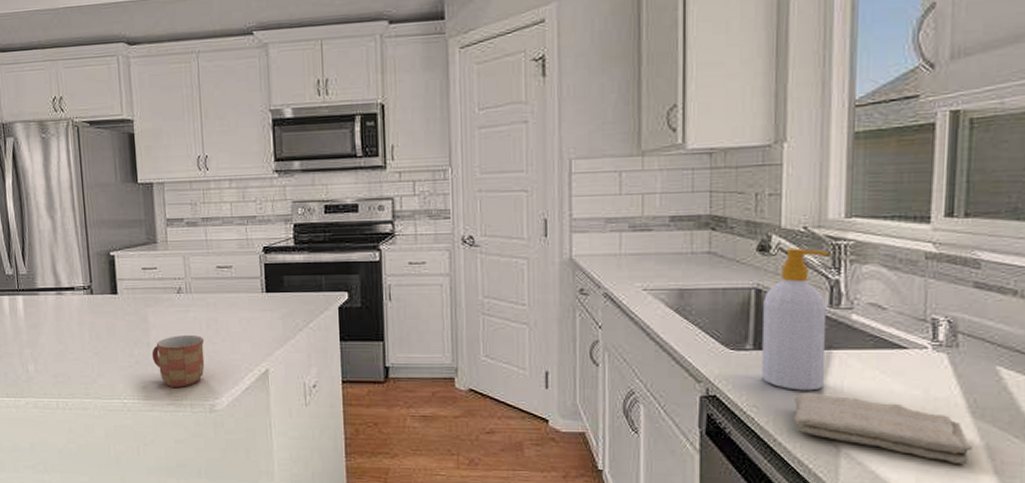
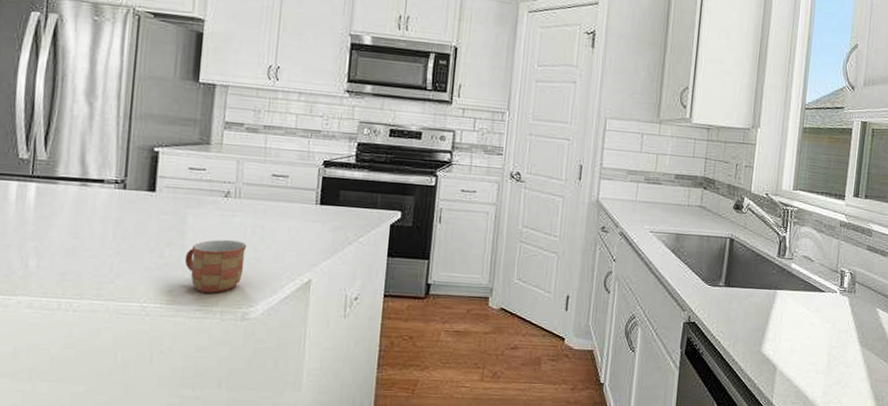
soap bottle: present [762,247,831,391] -> none [728,208,782,321]
washcloth: present [794,392,975,466] -> none [747,322,860,382]

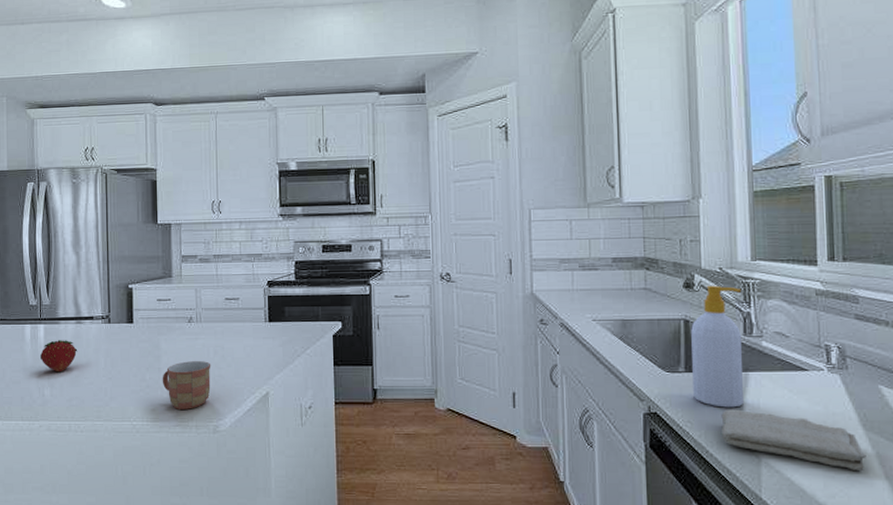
fruit: none [27,203,79,241] -> present [40,340,78,373]
soap bottle: none [728,208,782,321] -> present [691,285,743,408]
washcloth: none [747,322,860,382] -> present [721,409,868,472]

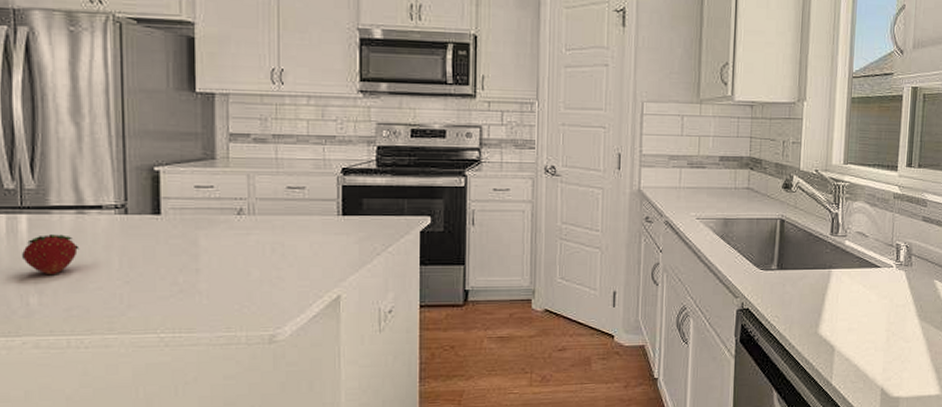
mug: present [162,361,211,409] -> none [200,261,267,318]
soap bottle: present [691,285,743,408] -> none [782,186,833,303]
washcloth: present [721,409,868,472] -> none [804,304,920,357]

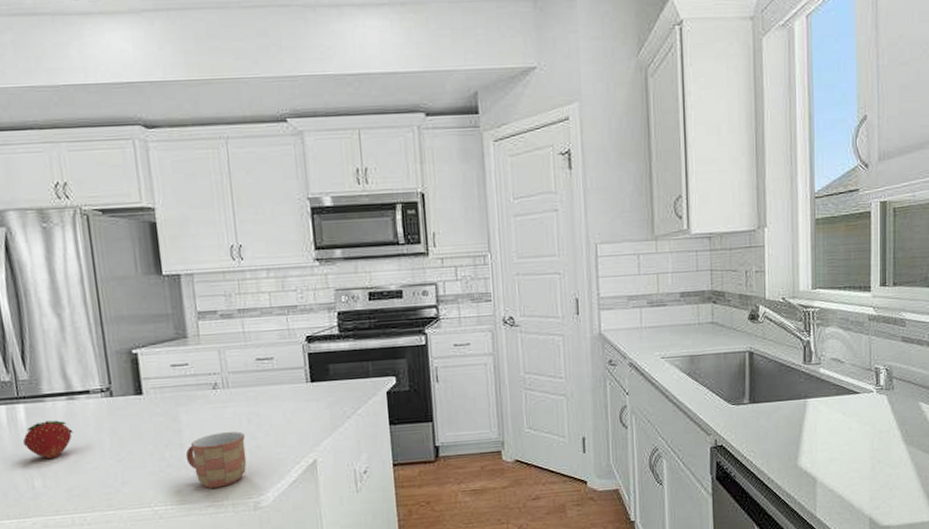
mug: none [200,261,267,318] -> present [185,431,247,489]

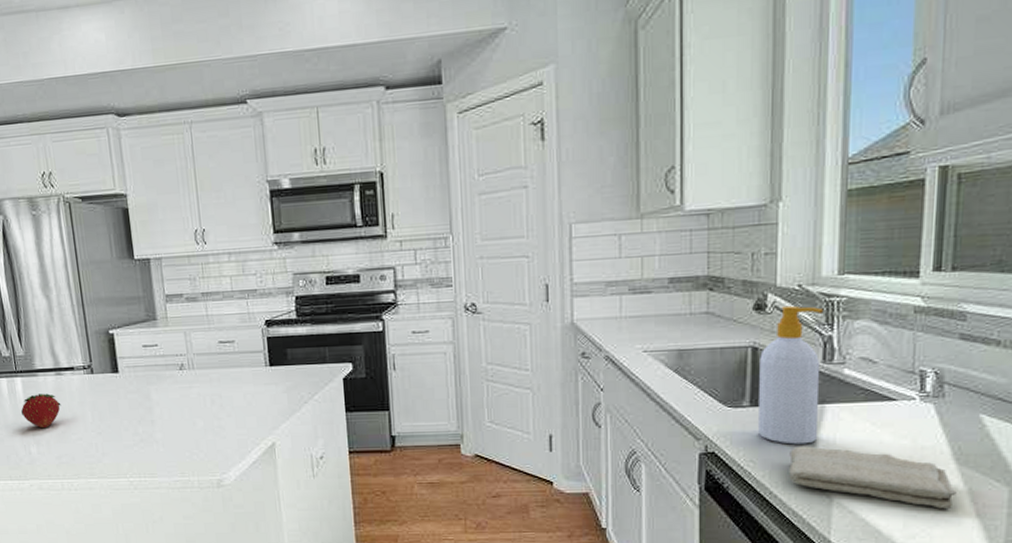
mug: present [185,431,247,489] -> none [156,411,211,464]
soap bottle: none [755,315,803,435] -> present [758,305,824,445]
washcloth: none [782,435,908,483] -> present [789,446,958,510]

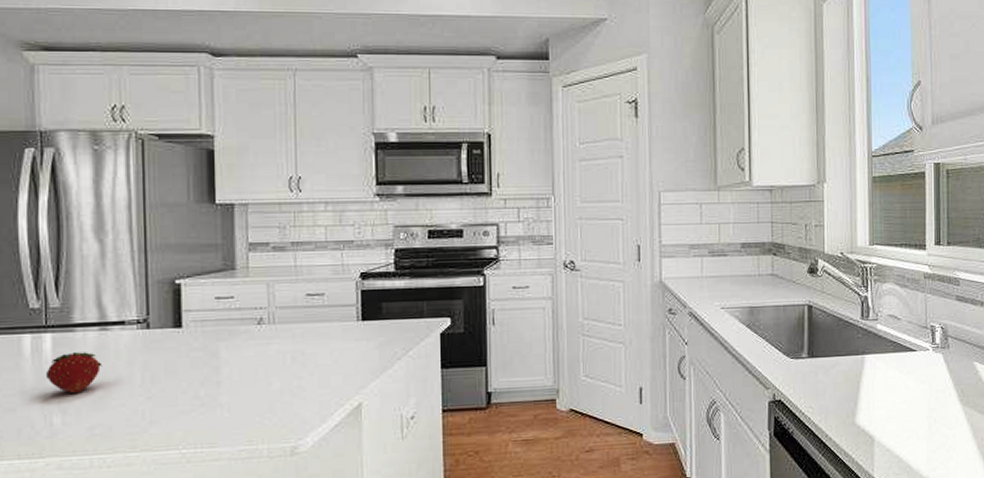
soap bottle: present [758,305,824,445] -> none [814,270,860,391]
washcloth: present [789,446,958,510] -> none [840,392,964,444]

